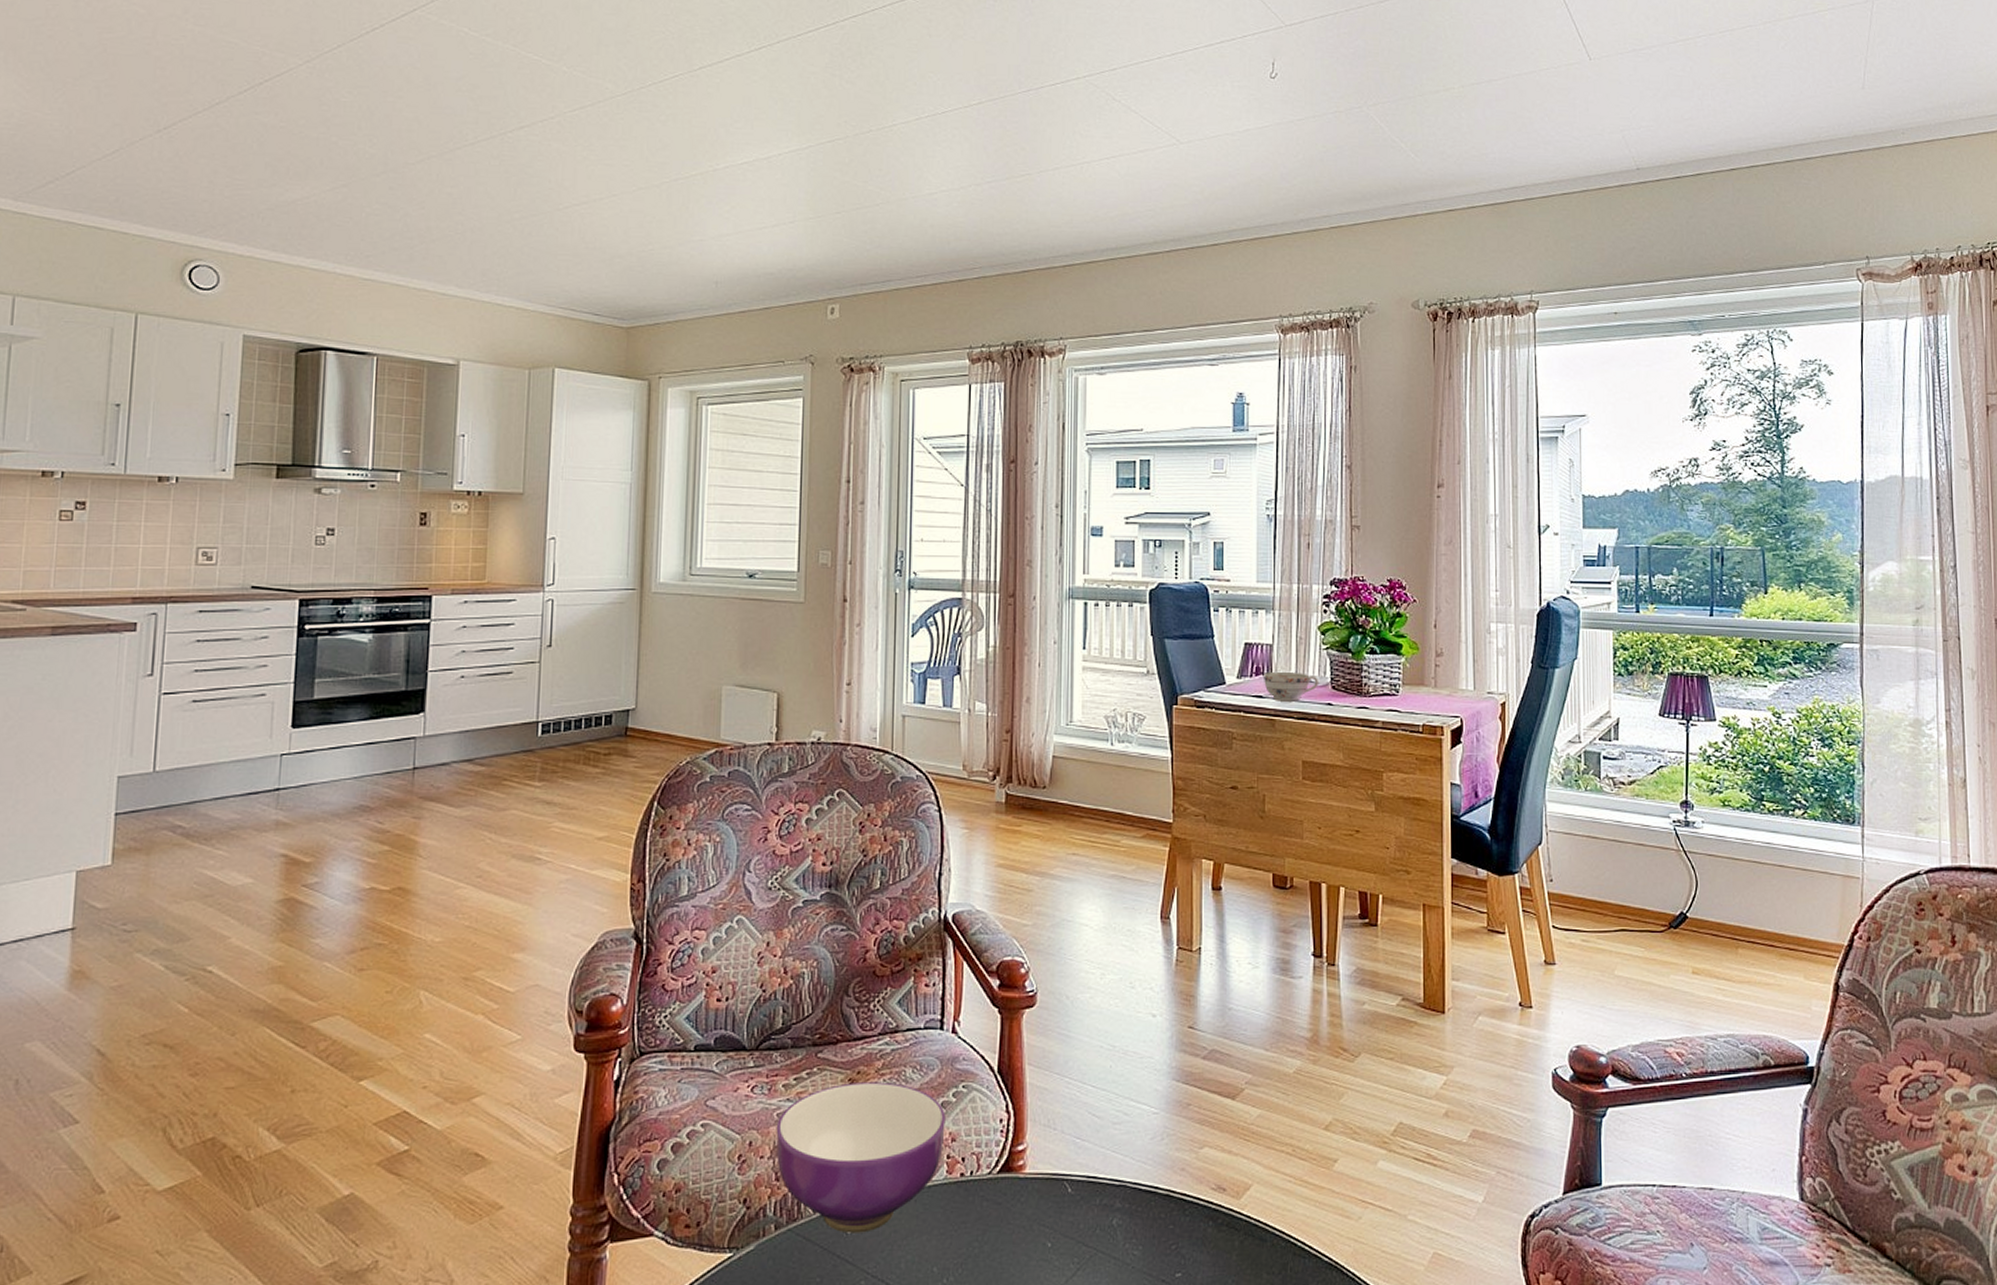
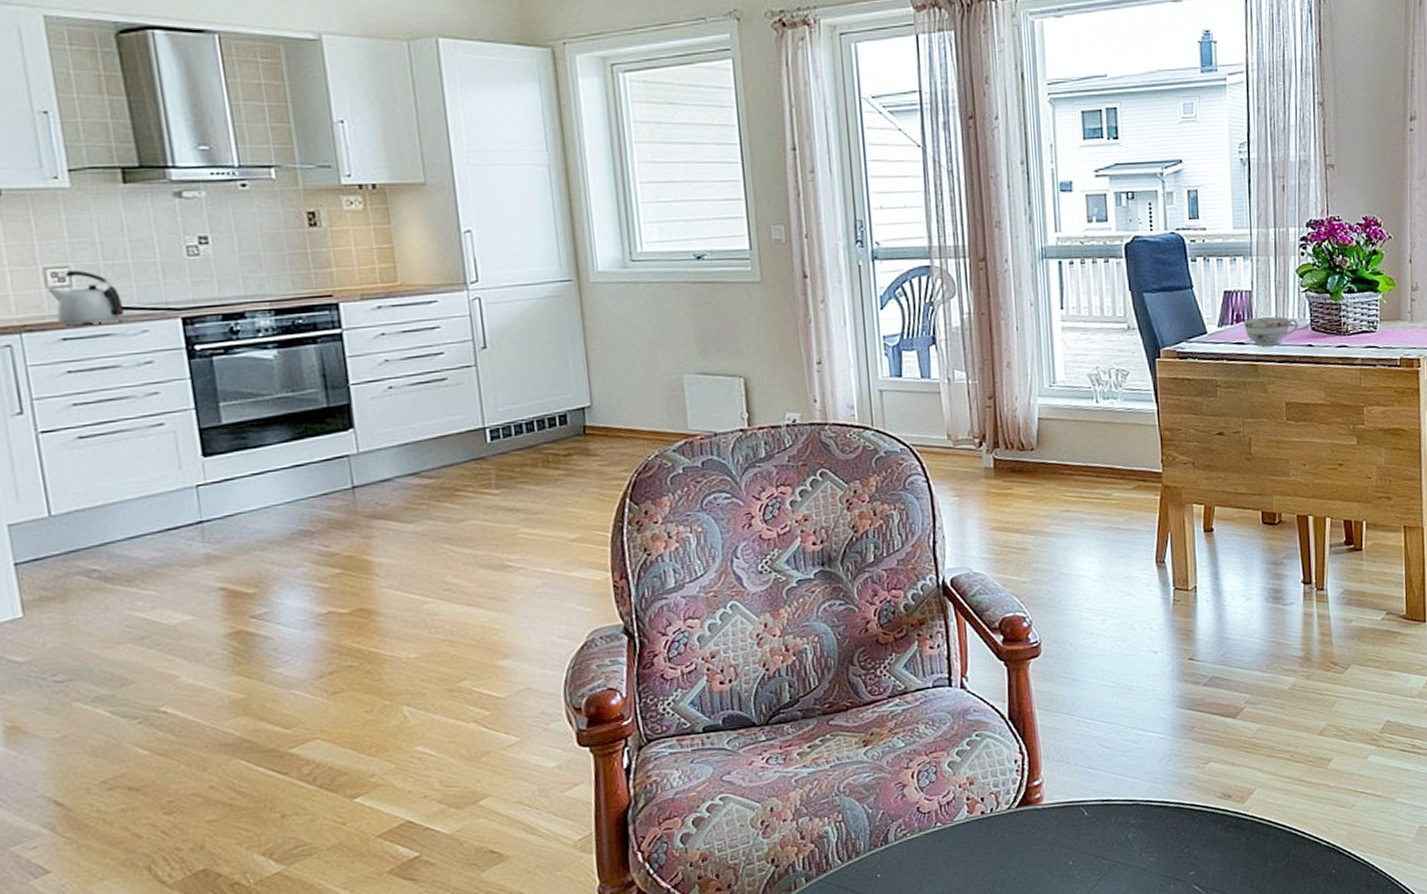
kettle: none [196,551,254,600] -> present [47,270,124,326]
bowl: present [776,1082,946,1234] -> none [795,739,963,877]

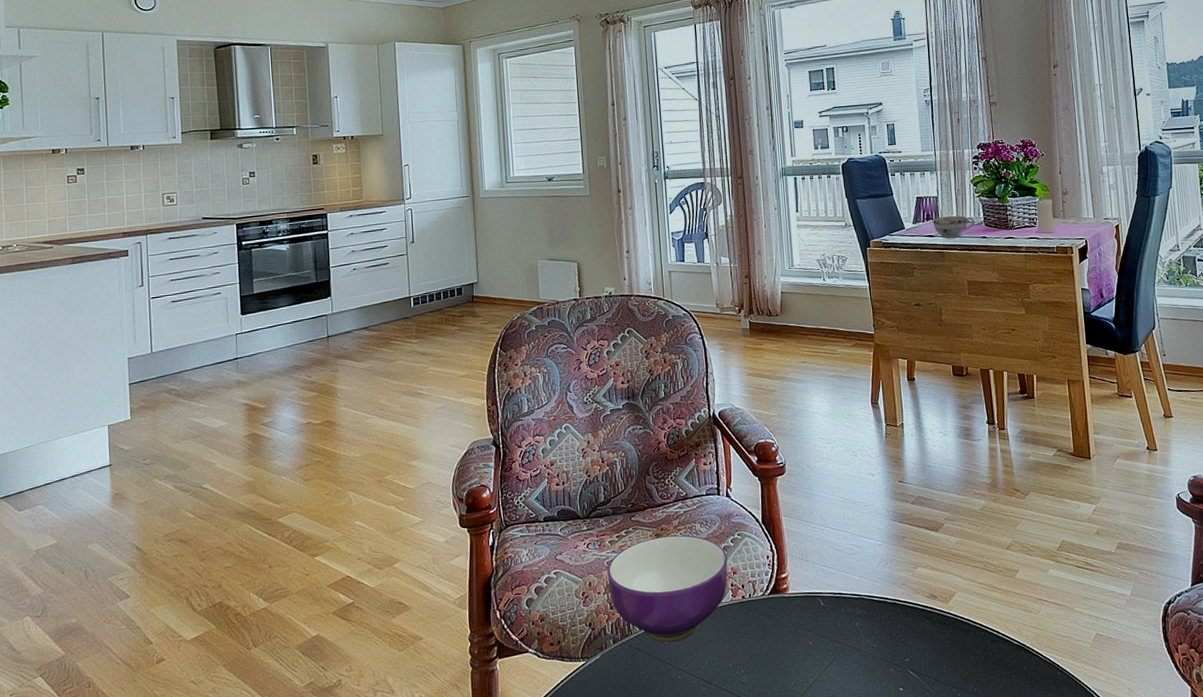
kettle: present [47,270,124,326] -> none [163,194,204,230]
bowl: none [795,739,963,877] -> present [607,535,728,643]
candle: none [1374,295,1399,342] -> present [1035,198,1055,234]

